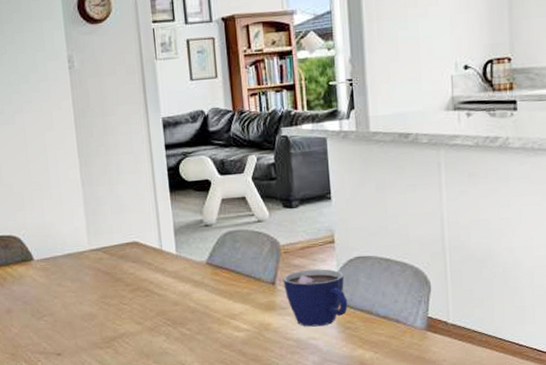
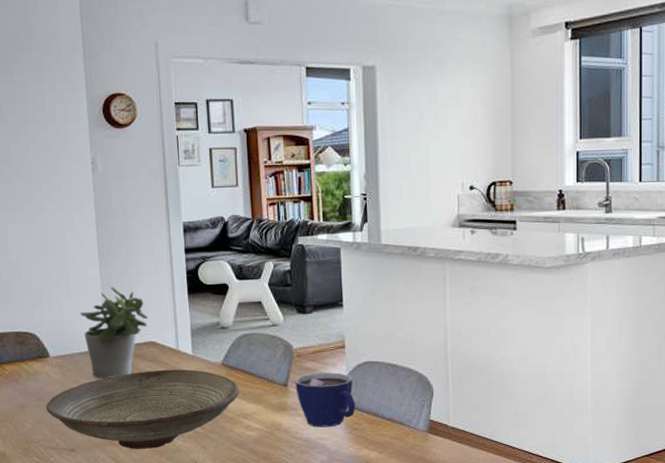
decorative bowl: none [32,269,226,353] -> present [46,369,239,449]
potted plant: none [62,187,131,281] -> present [80,287,149,379]

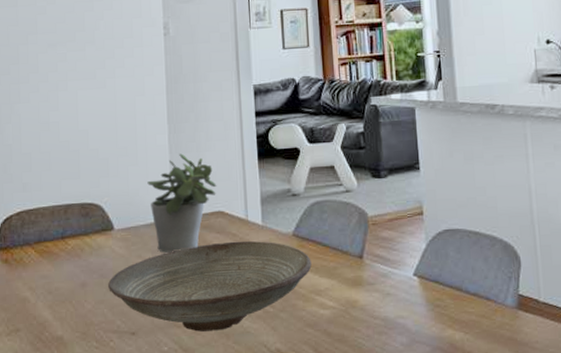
cup: present [295,372,356,427] -> none [371,242,437,305]

